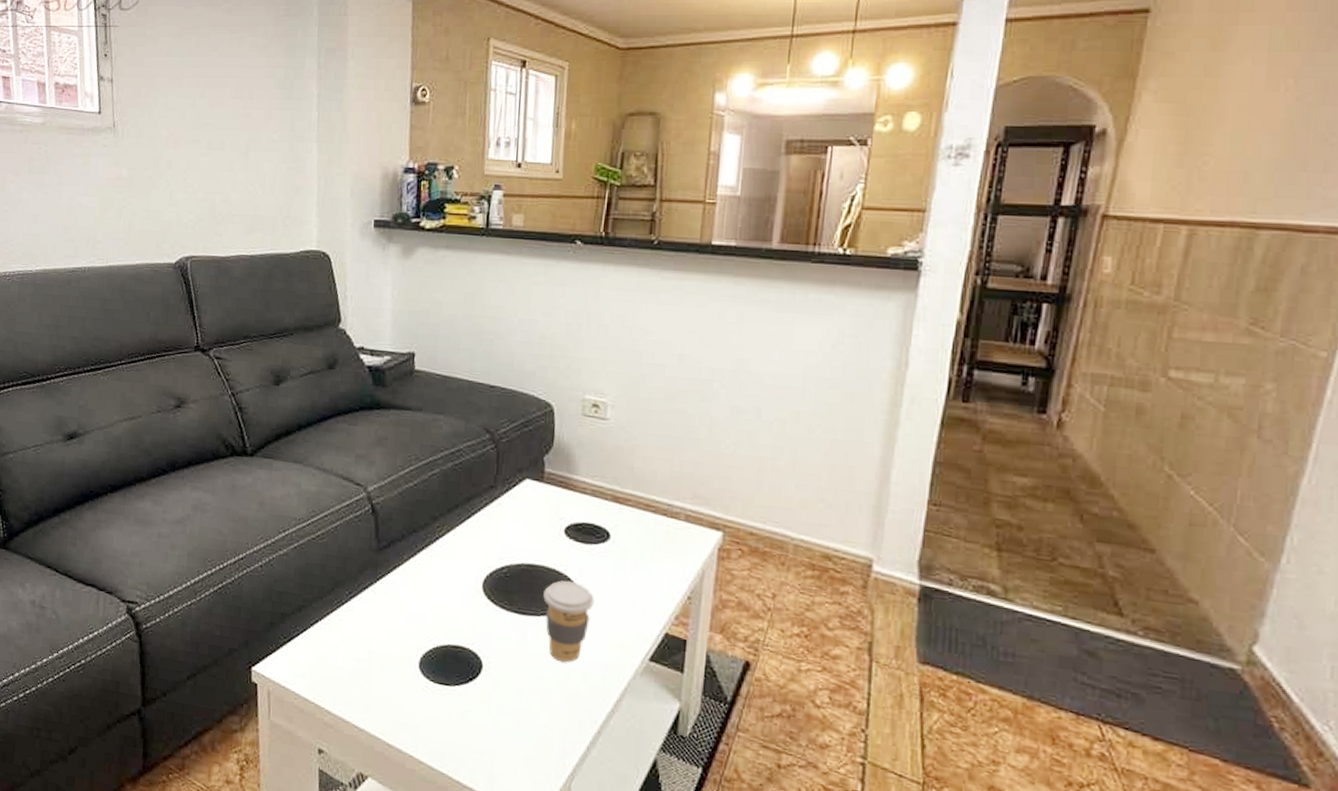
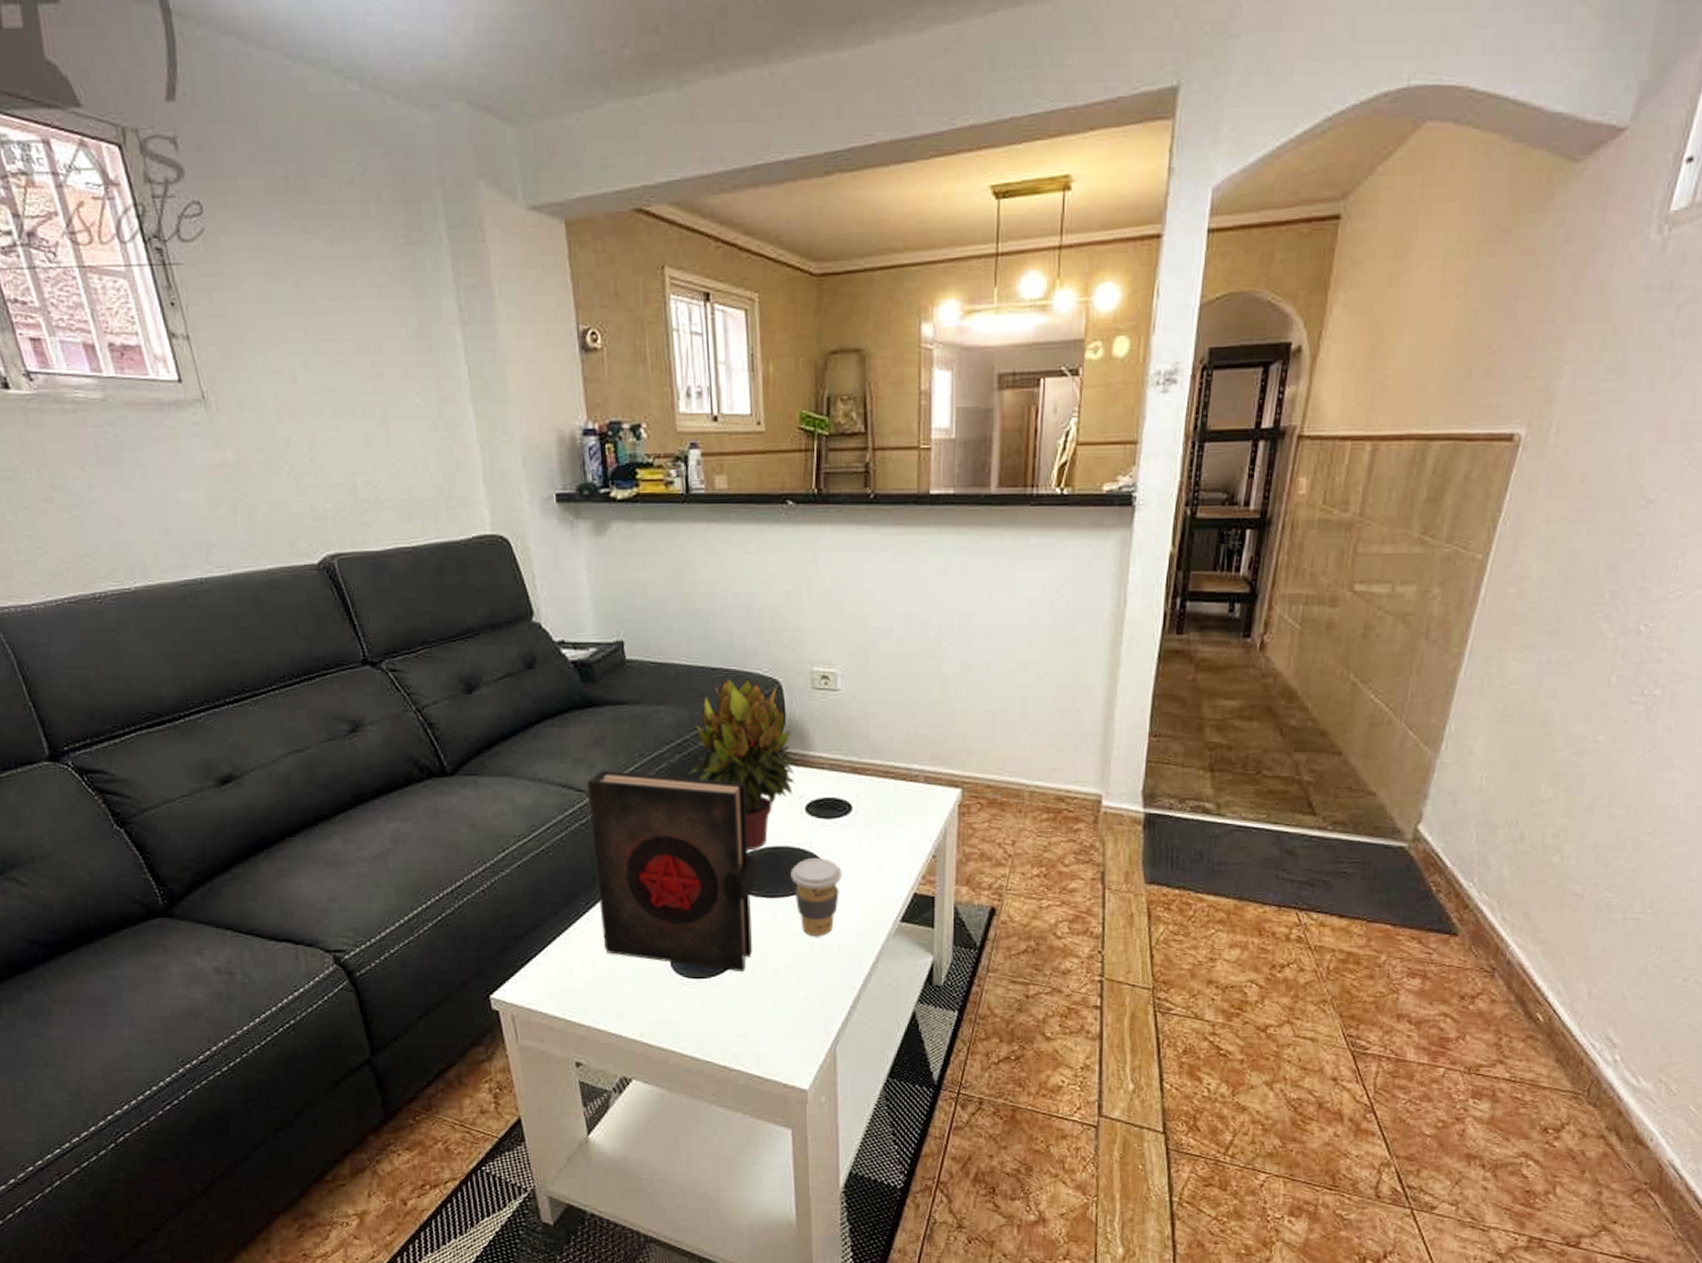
book: none [360,468,510,686] -> present [586,770,756,972]
potted plant: none [458,395,563,564] -> present [688,676,800,849]

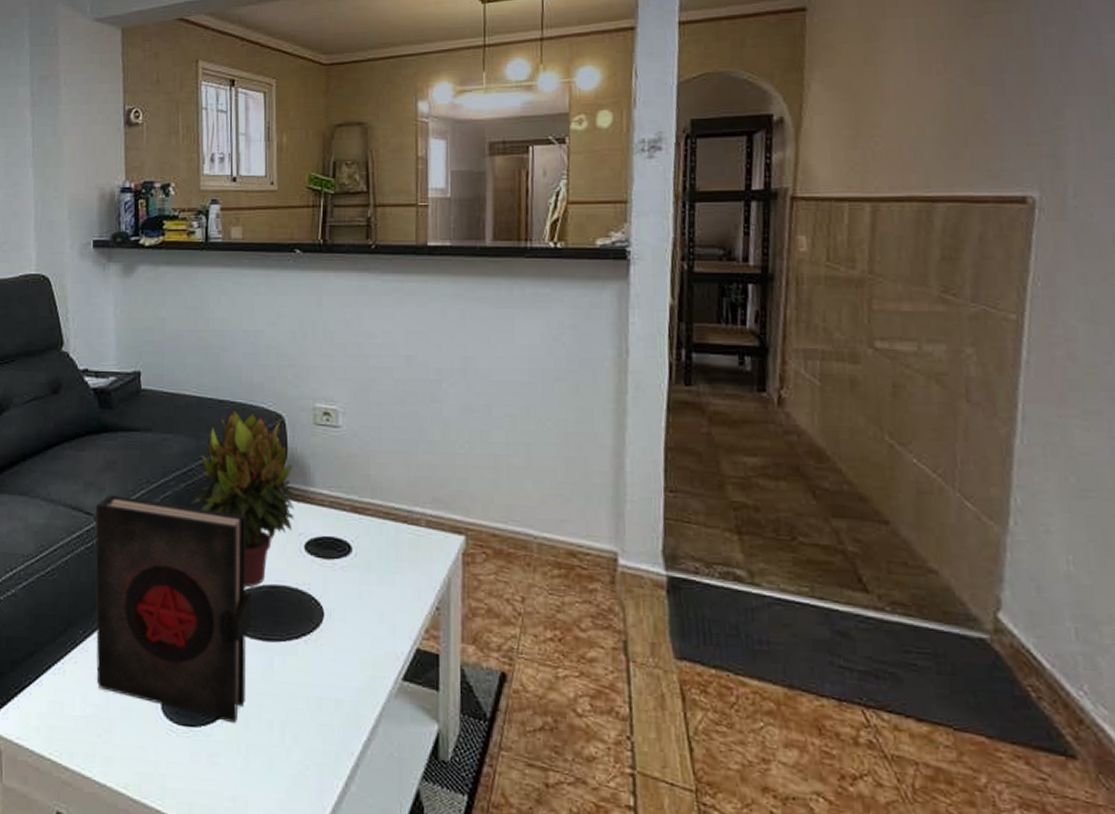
coffee cup: present [790,858,842,936] -> none [288,601,341,689]

